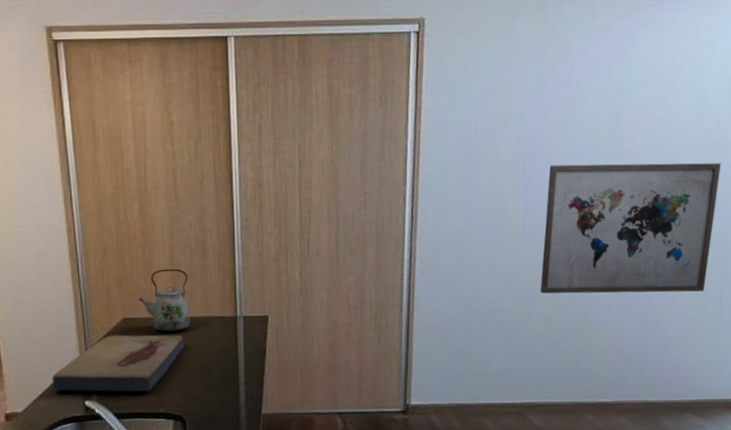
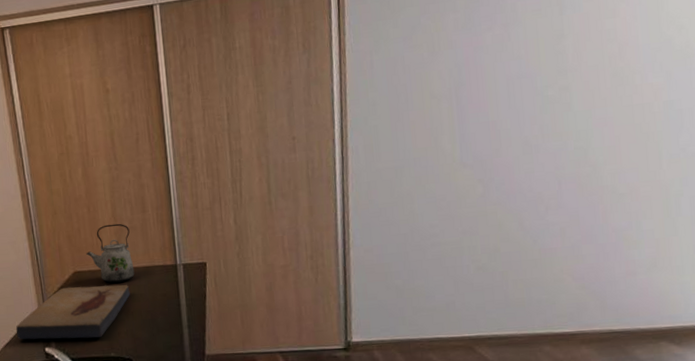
wall art: present [540,163,721,294] -> none [483,71,686,224]

